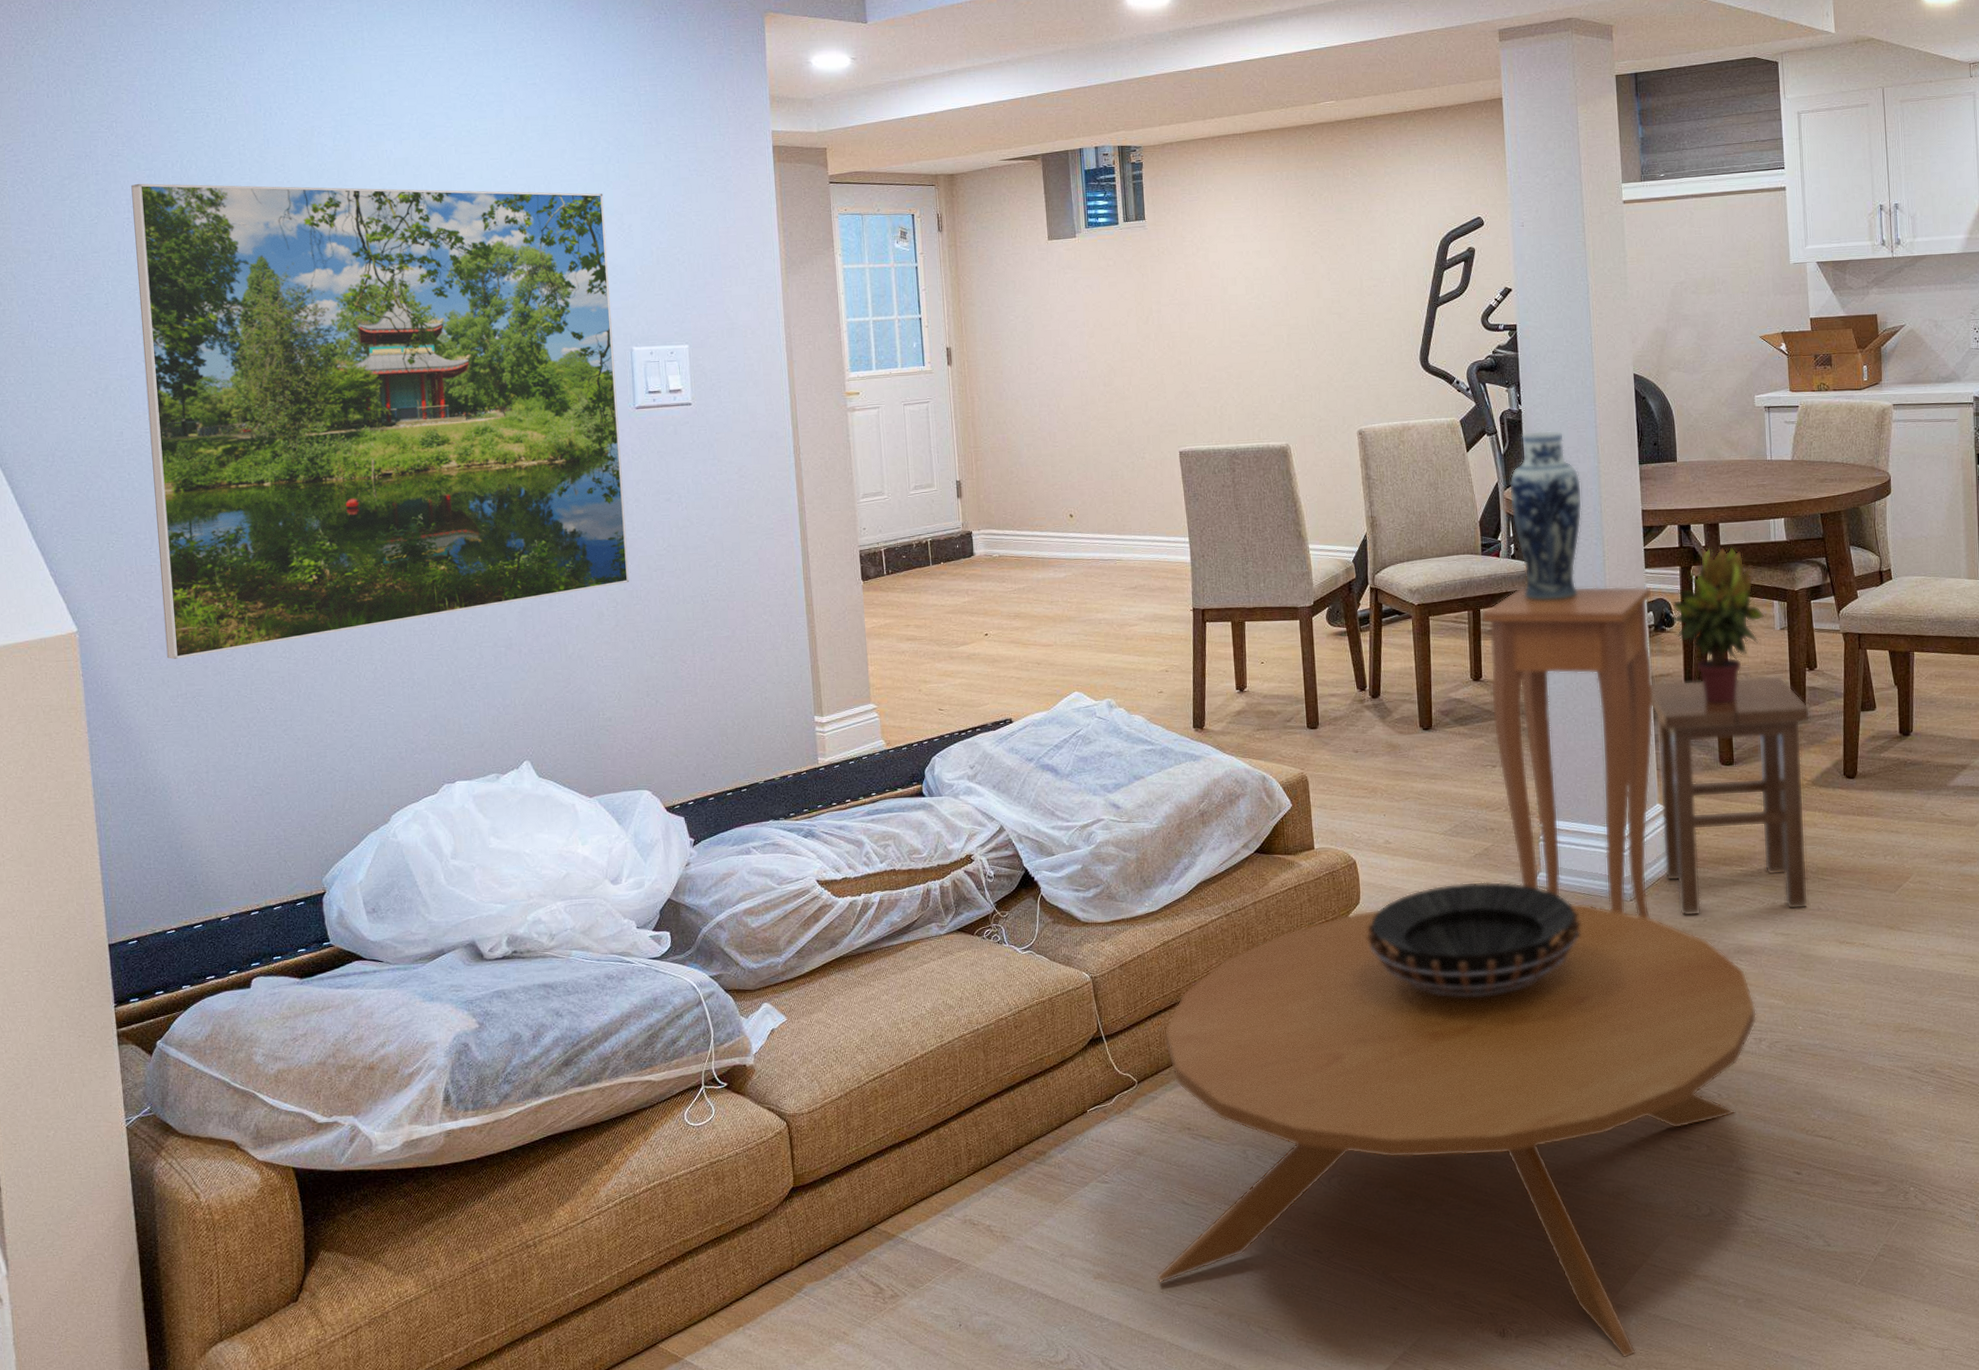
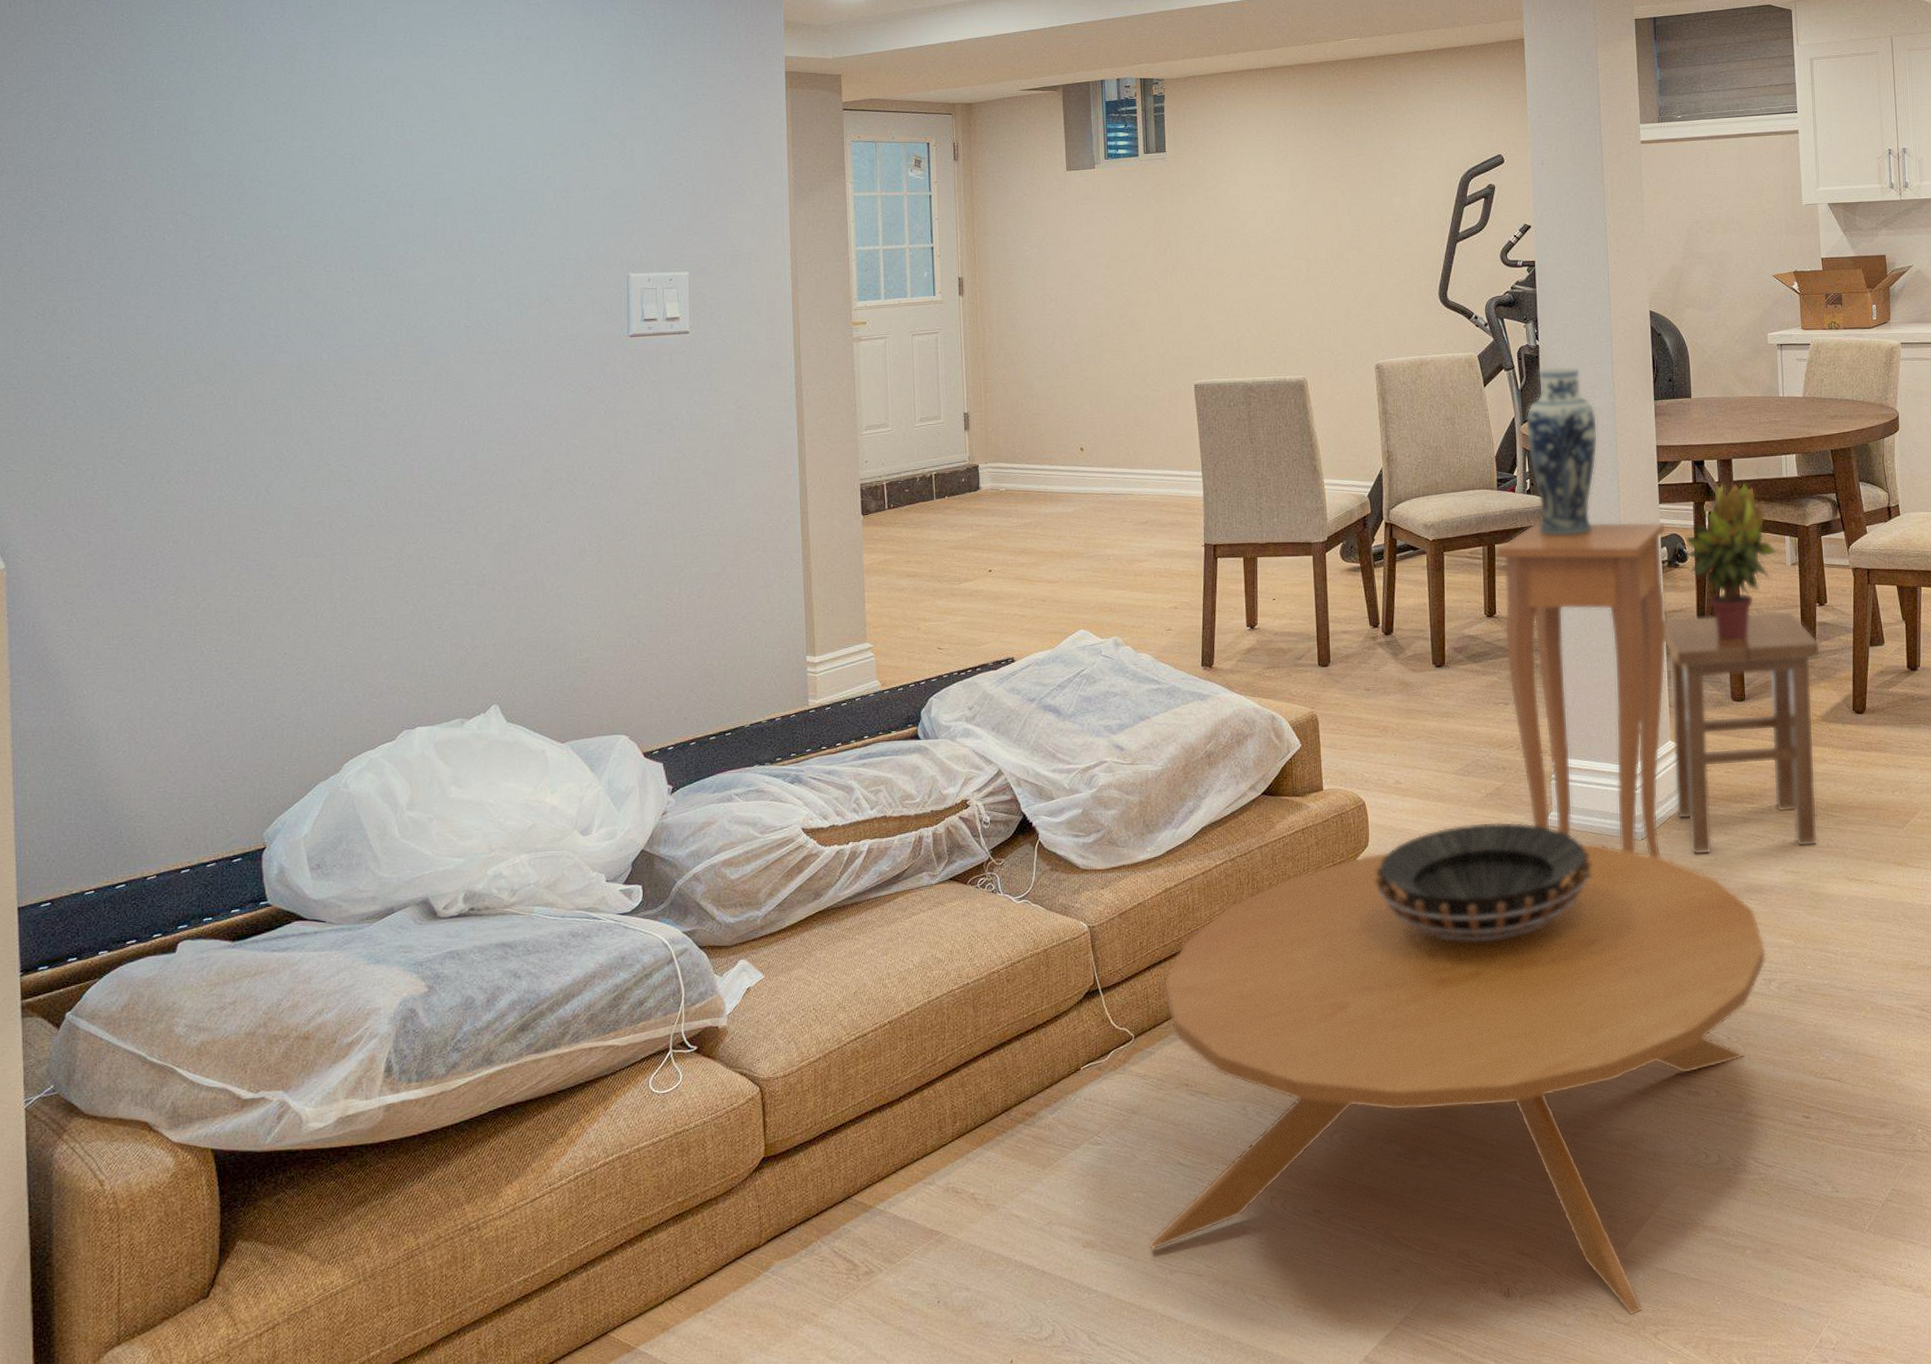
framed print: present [131,183,630,659] -> none [96,97,615,598]

